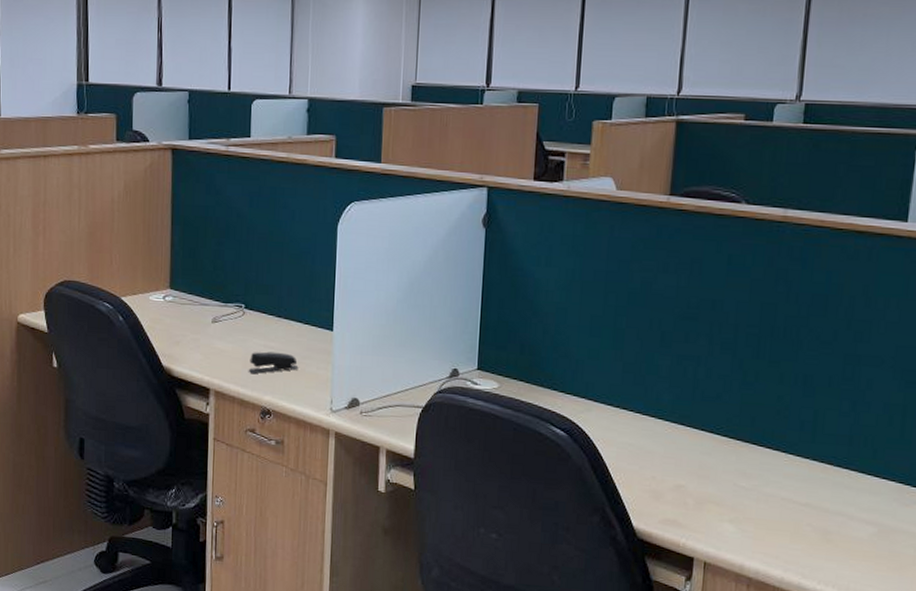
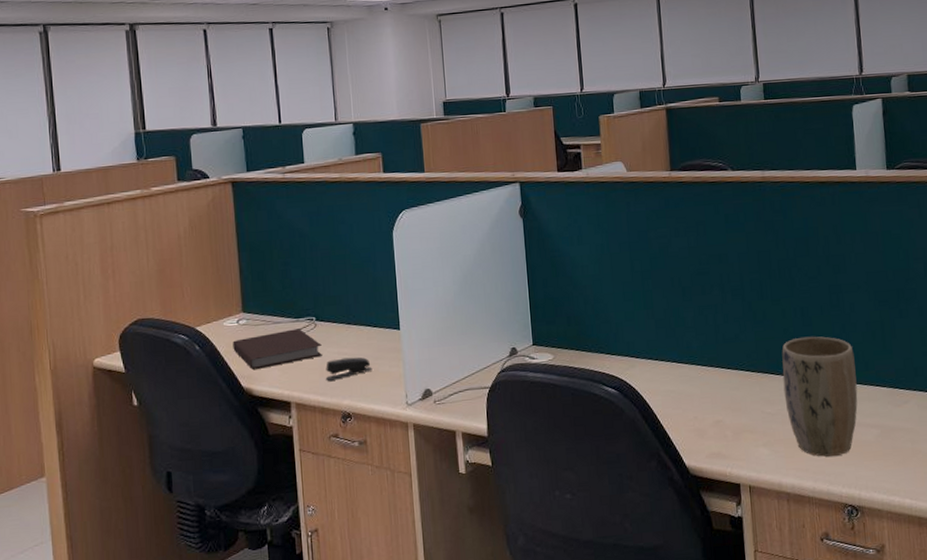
notebook: none [157,313,249,350] -> present [233,329,324,369]
plant pot: none [764,408,862,548] -> present [782,336,858,457]

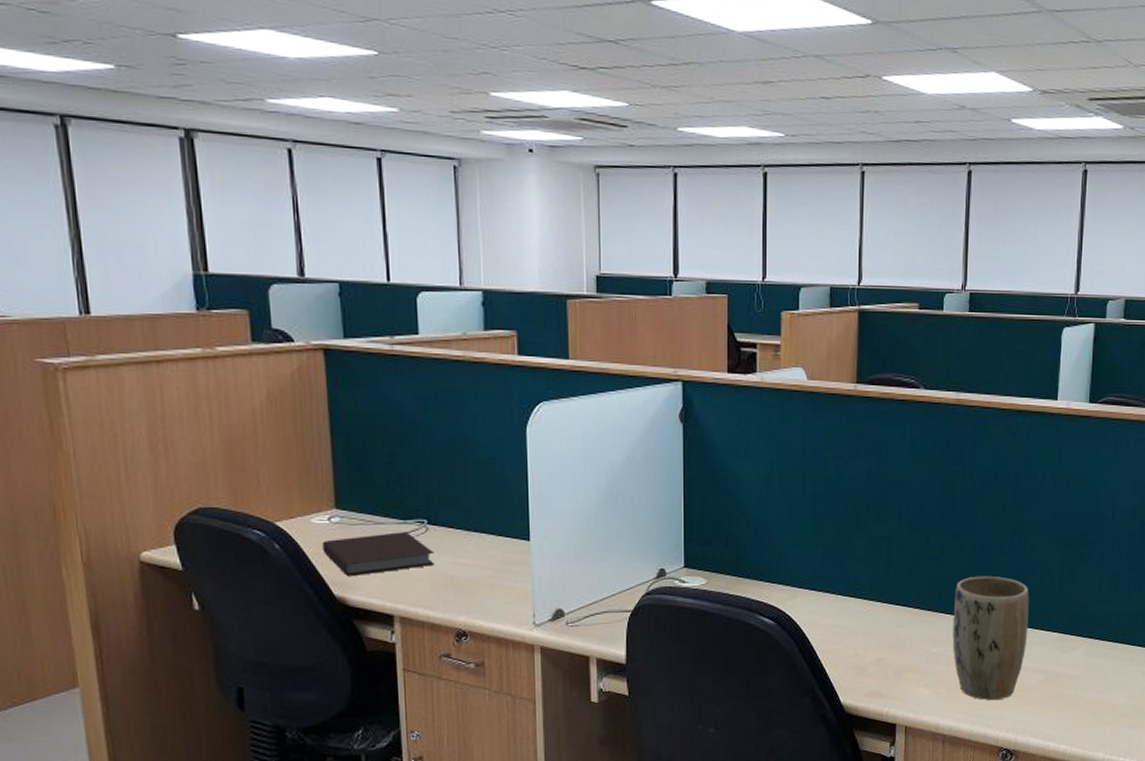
stapler: present [325,357,373,381] -> none [437,568,495,594]

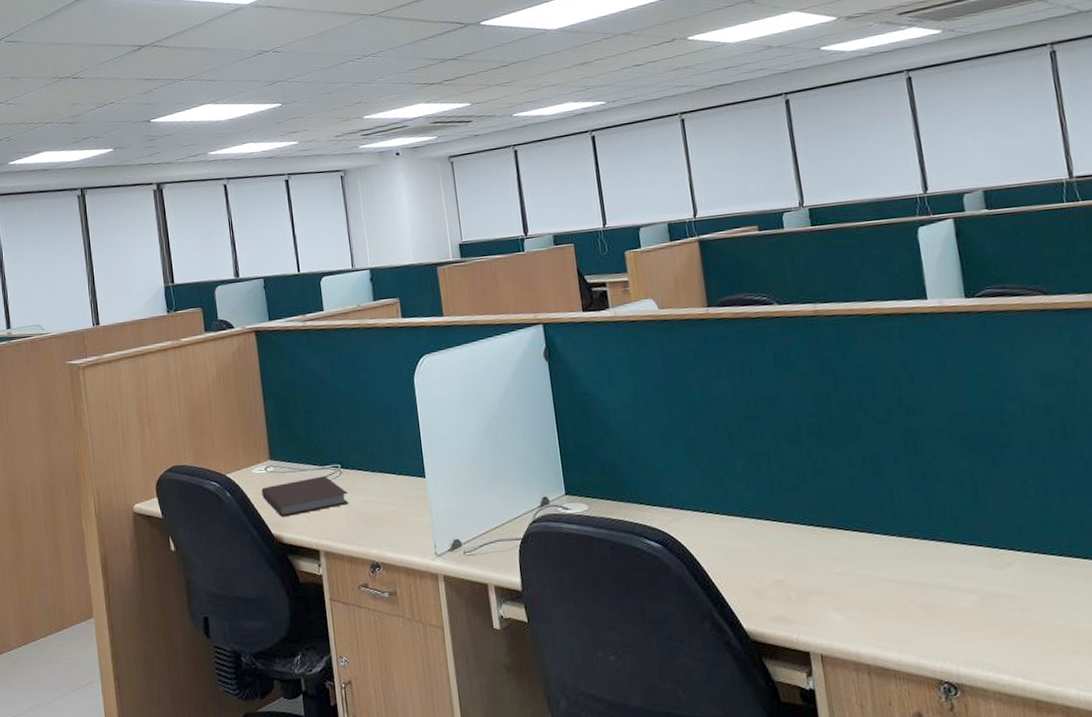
plant pot: present [952,575,1029,700] -> none [850,487,949,625]

